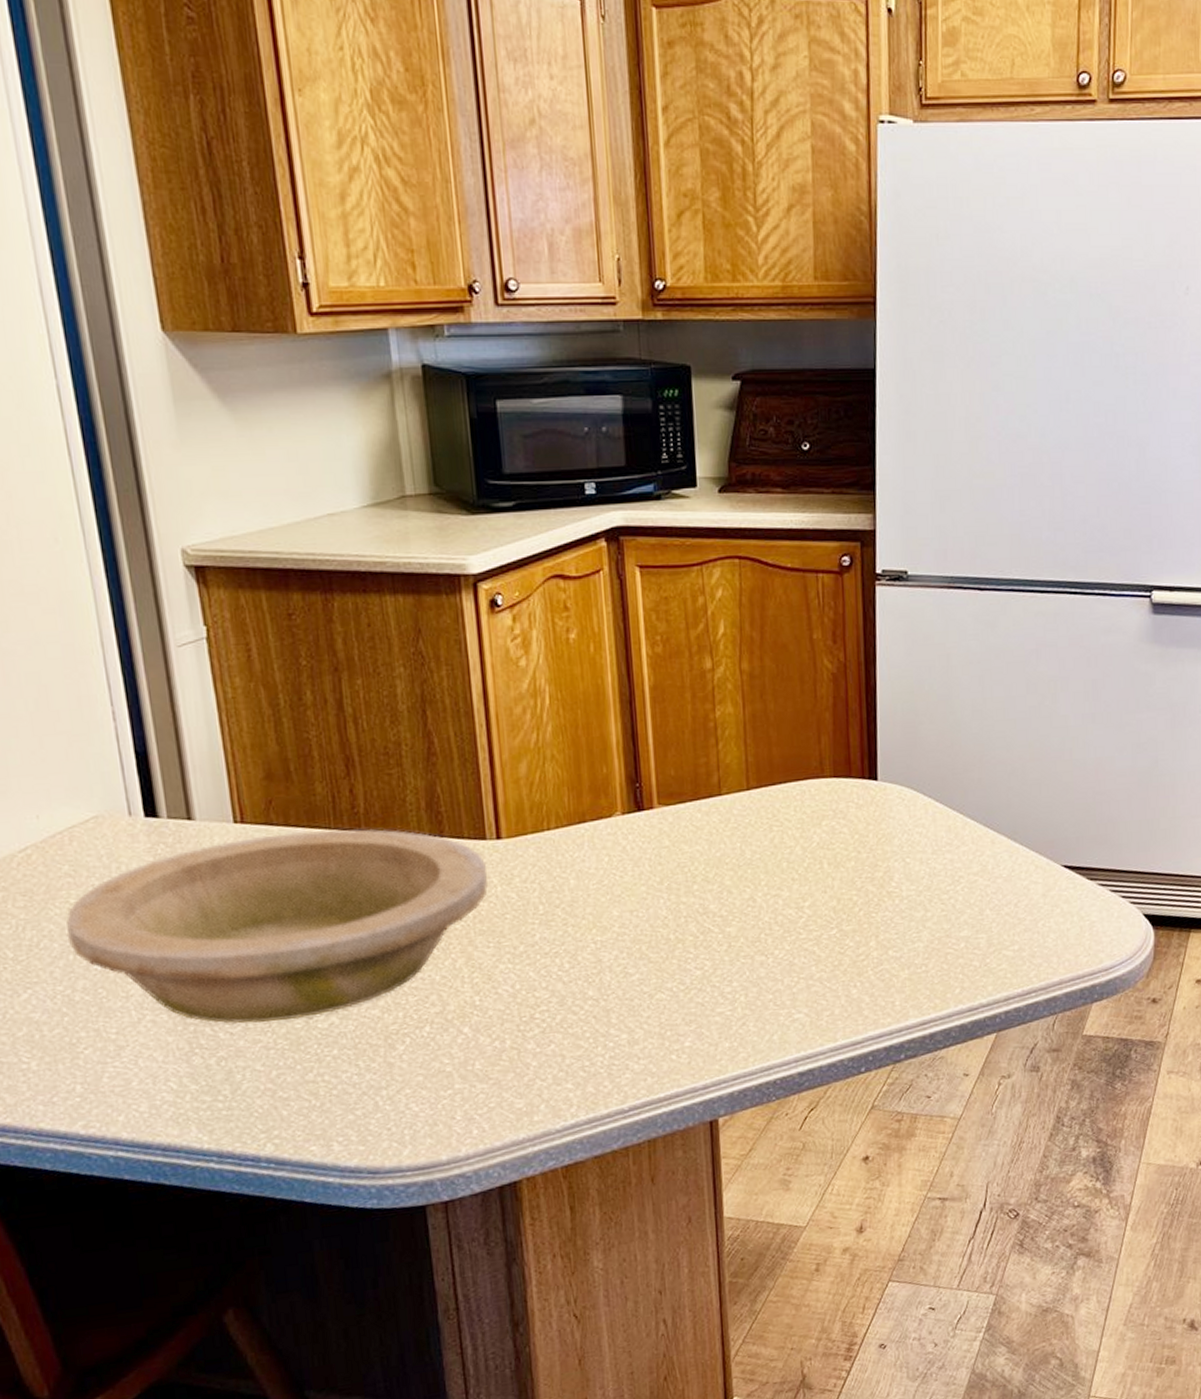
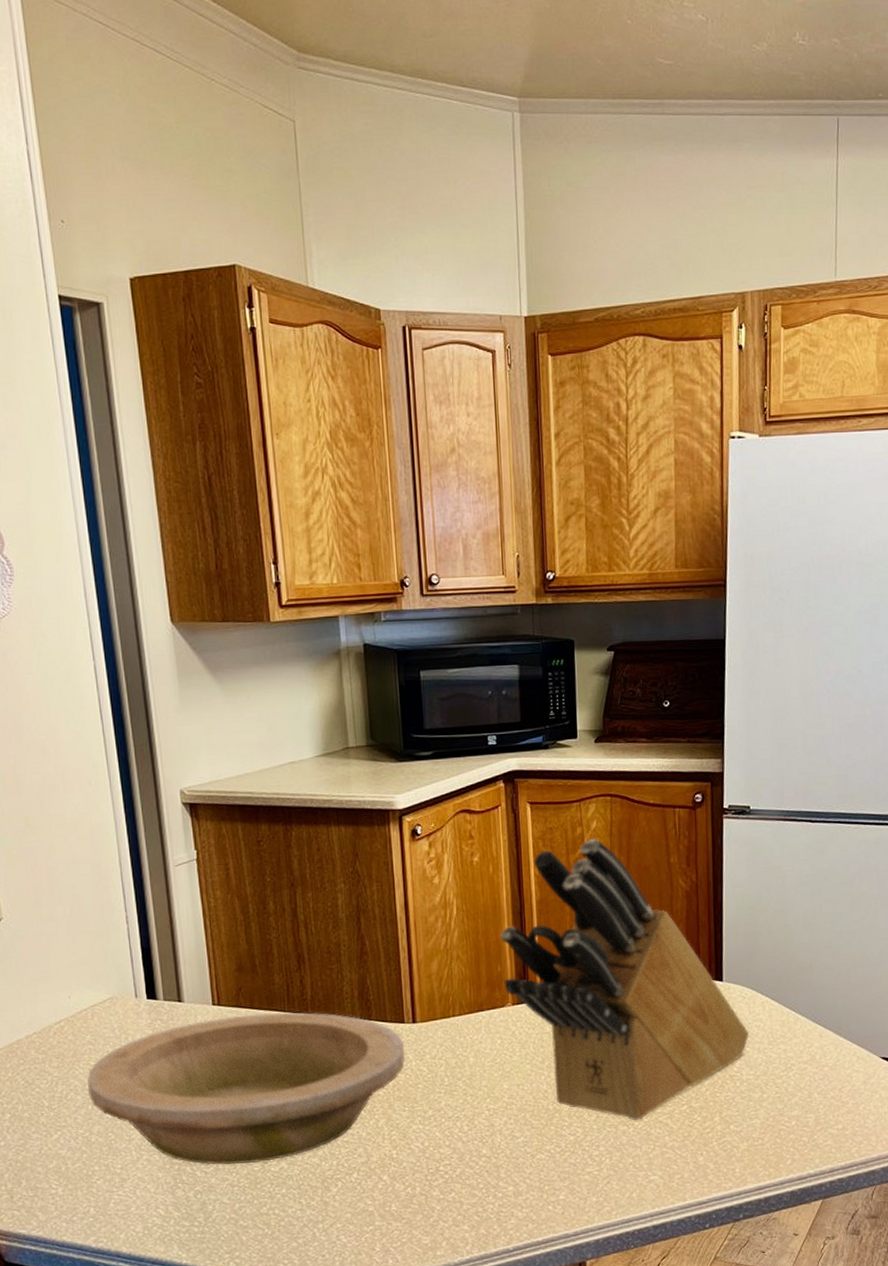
knife block: none [605,609,910,949] -> present [500,838,750,1121]

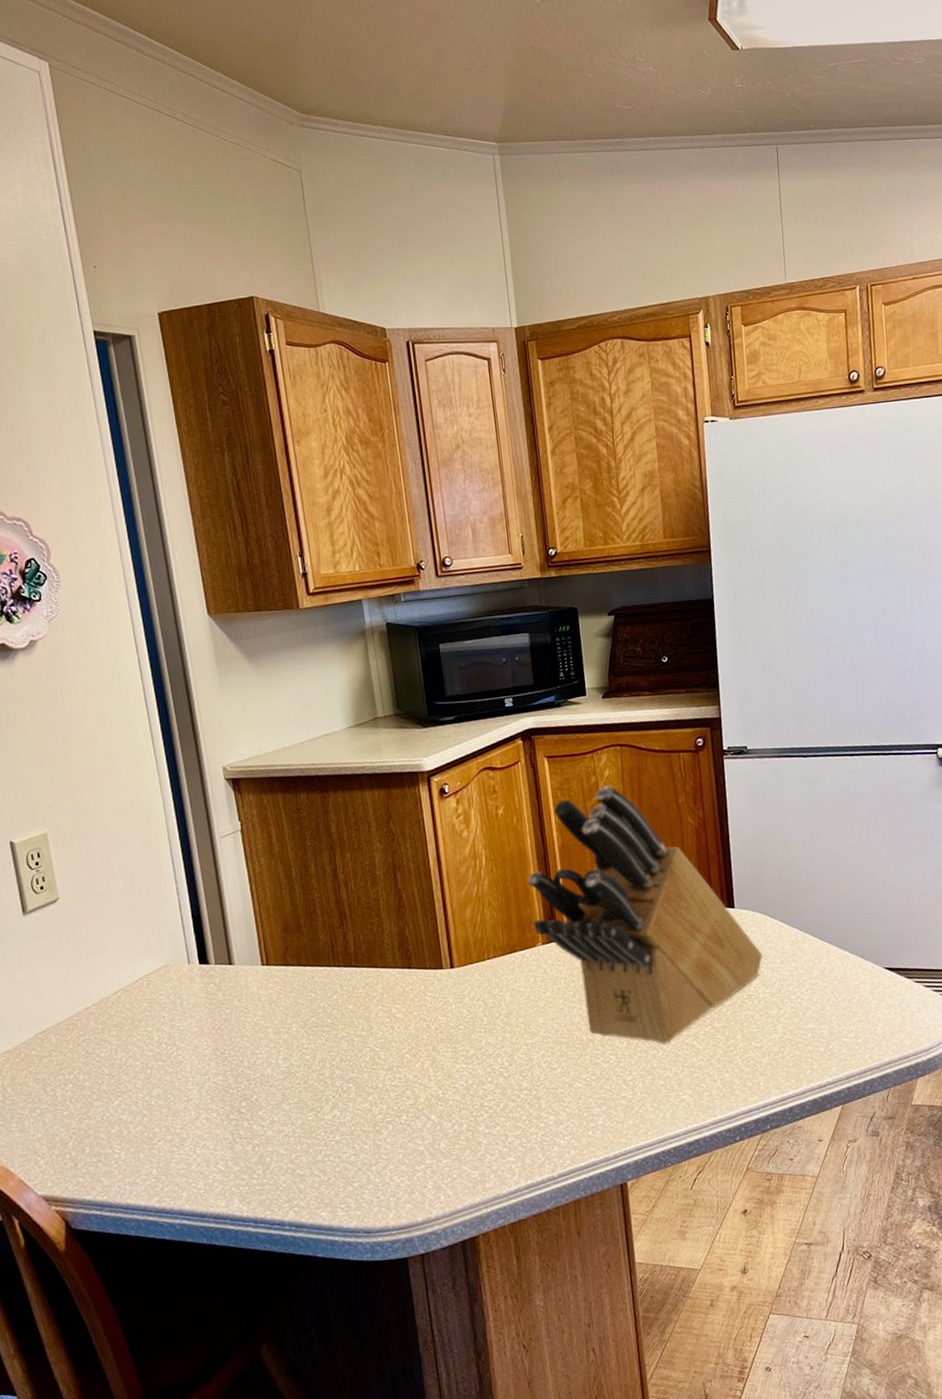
bowl: present [87,1012,405,1165] -> none [145,965,445,1118]

